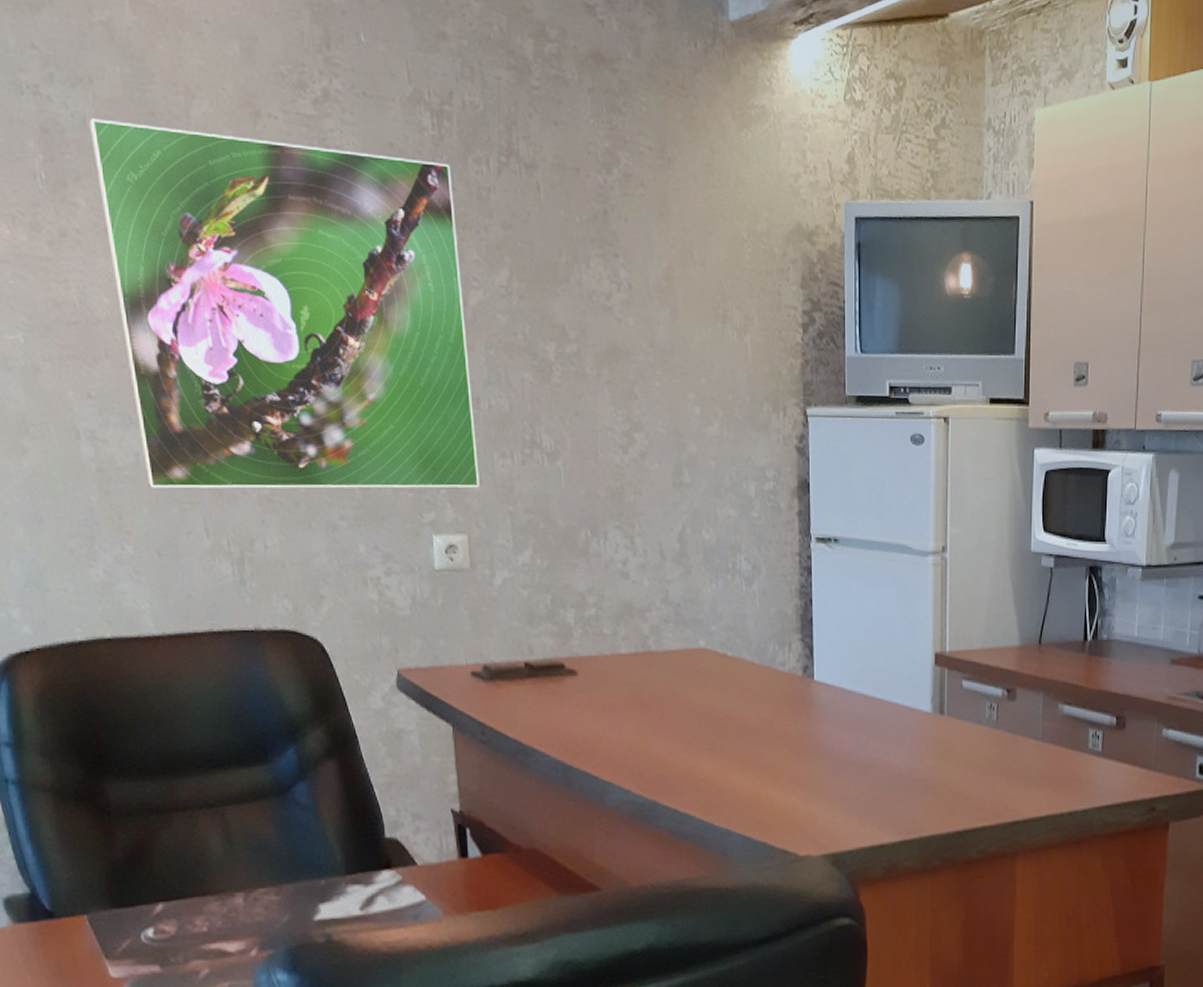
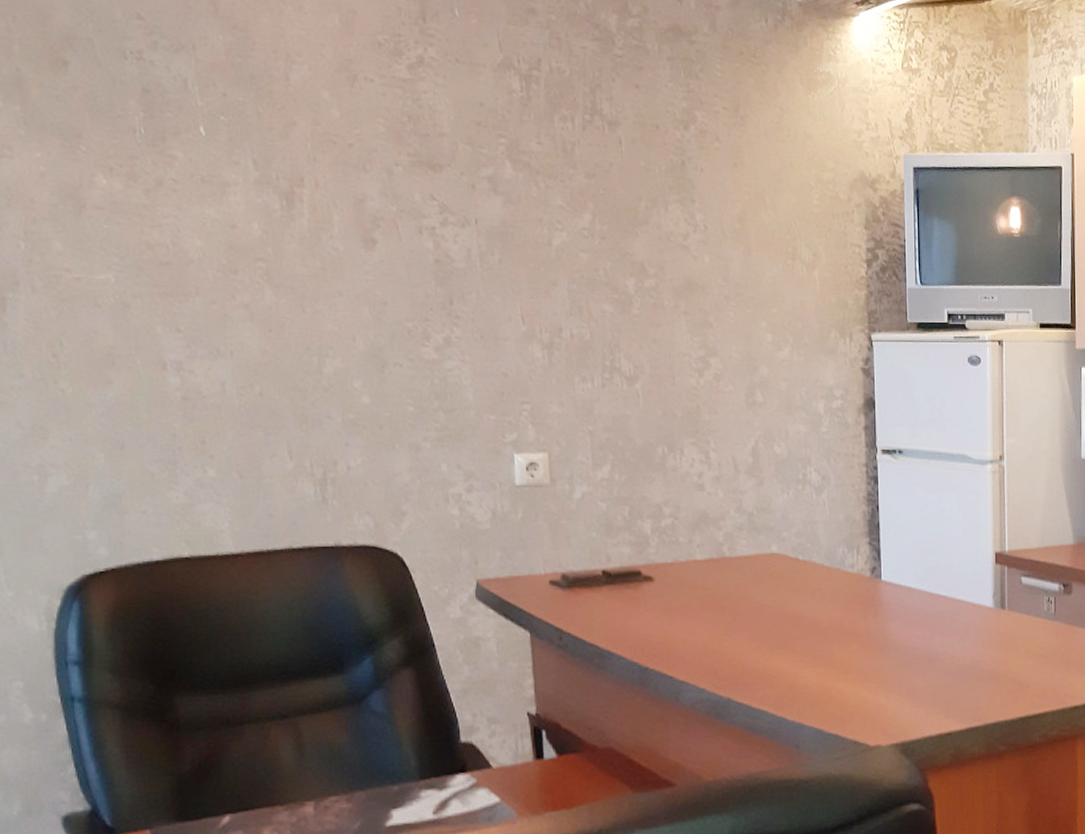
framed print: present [89,118,480,489] -> none [191,80,561,415]

